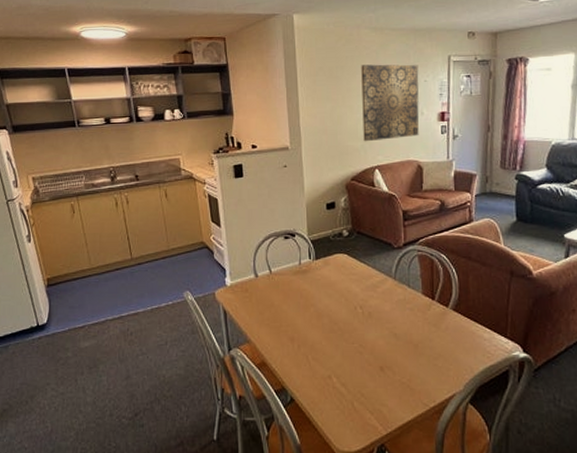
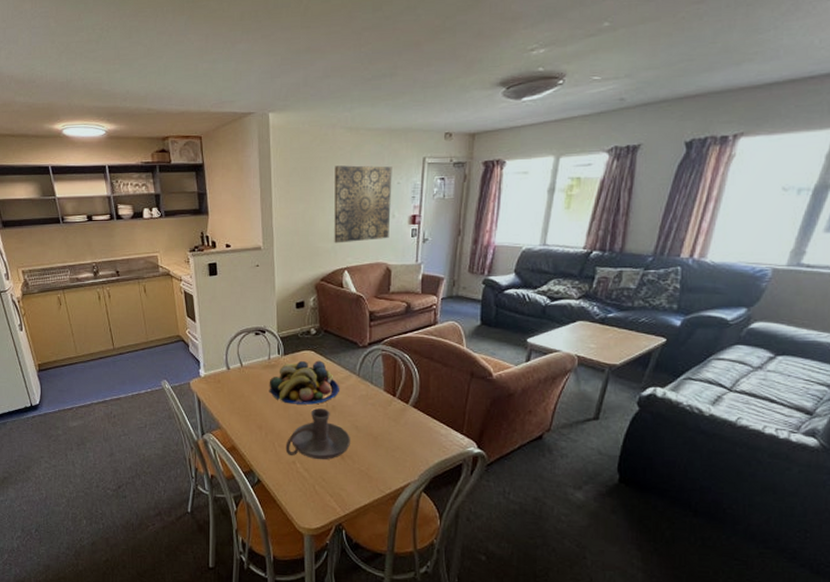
fruit bowl: none [300,264,375,312] -> present [269,360,339,405]
candle holder: none [320,316,389,373] -> present [285,408,350,460]

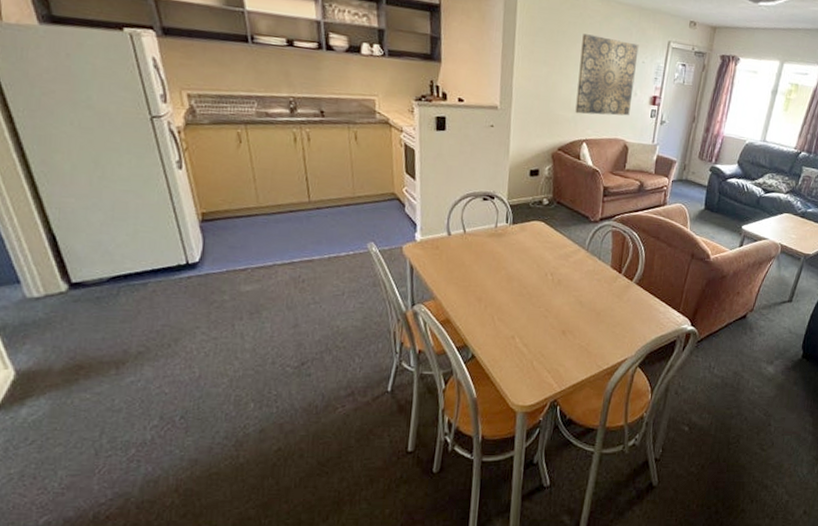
fruit bowl: present [269,360,339,405] -> none [492,232,567,278]
candle holder: present [285,408,350,460] -> none [505,282,573,335]

